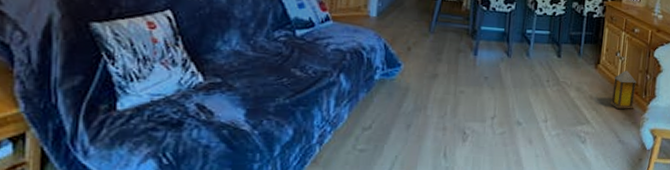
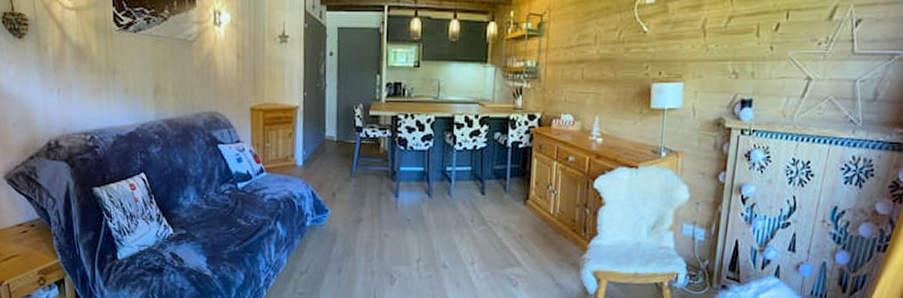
lantern: present [610,71,638,109] -> none [543,205,575,249]

